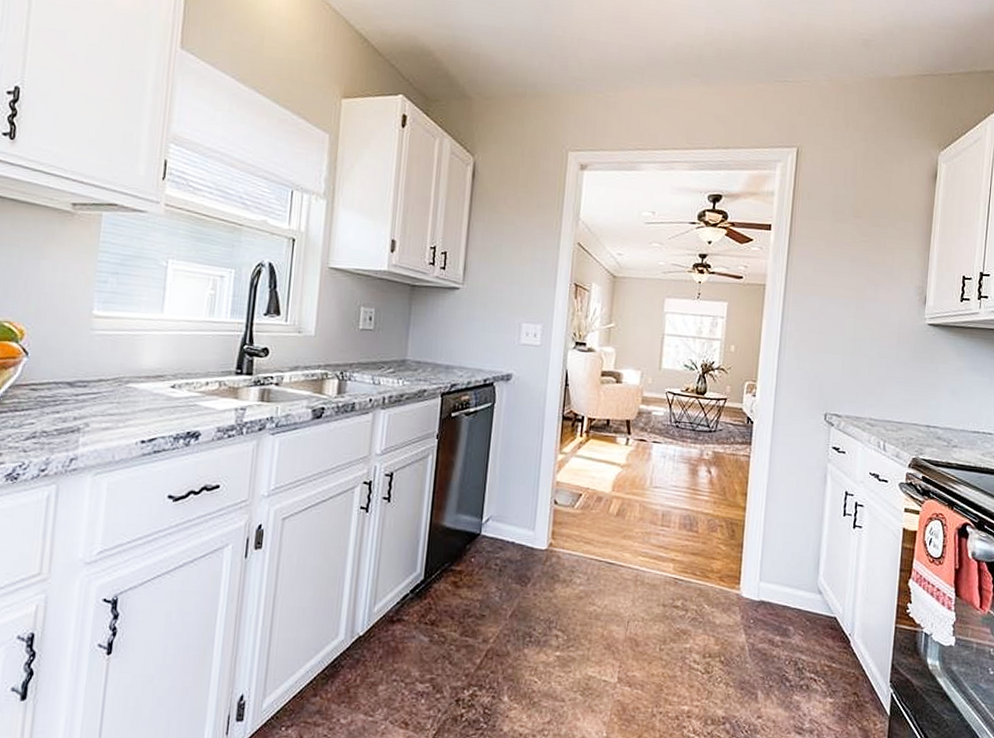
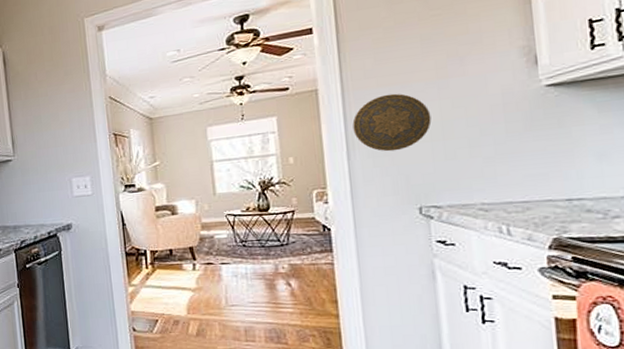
decorative plate: none [787,303,847,358] -> present [352,93,432,152]

